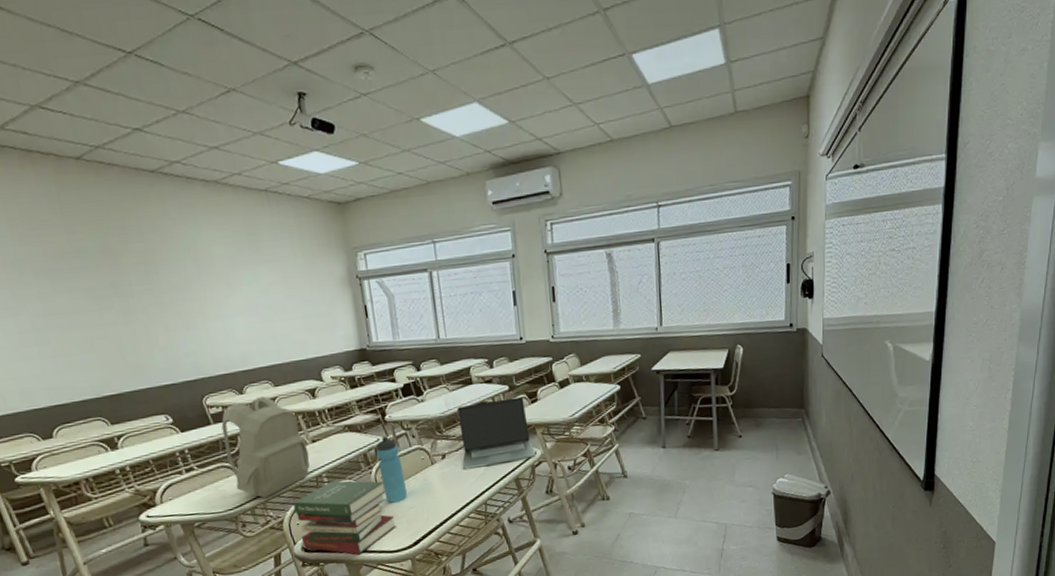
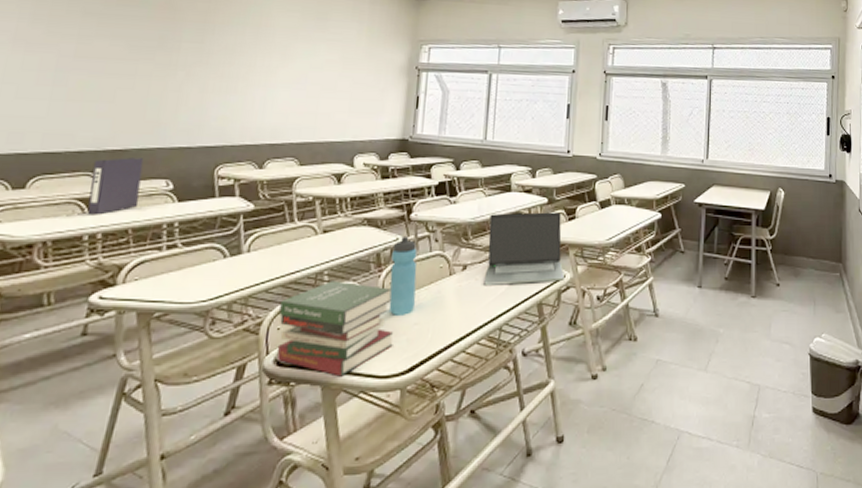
binder: none [98,399,150,453] -> present [87,157,144,215]
backpack: present [221,396,310,498] -> none [219,174,318,292]

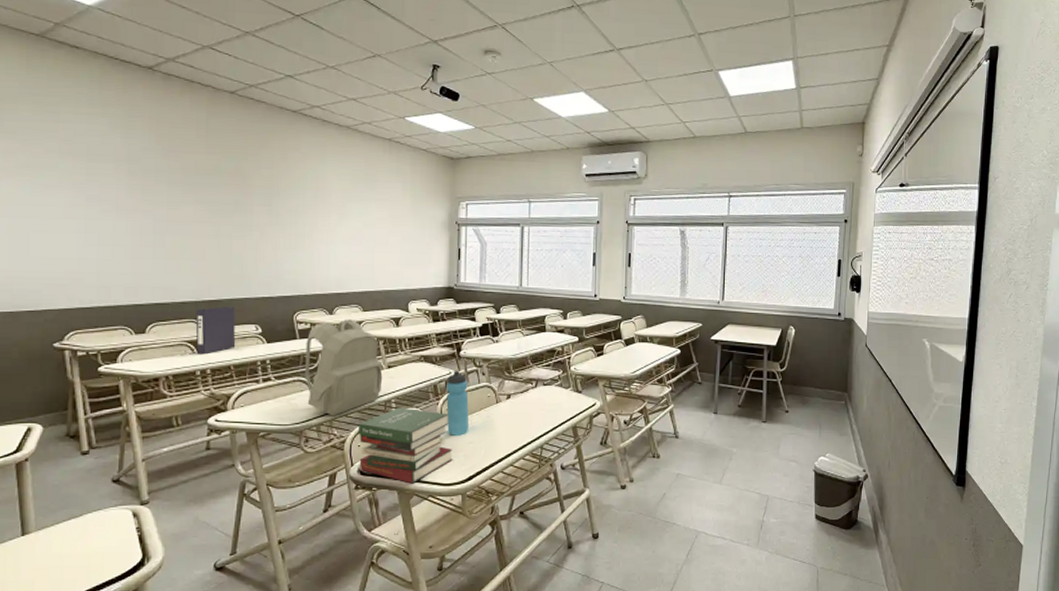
backpack: none [219,174,318,292] -> present [305,319,383,416]
laptop: present [484,212,566,285] -> none [526,349,596,411]

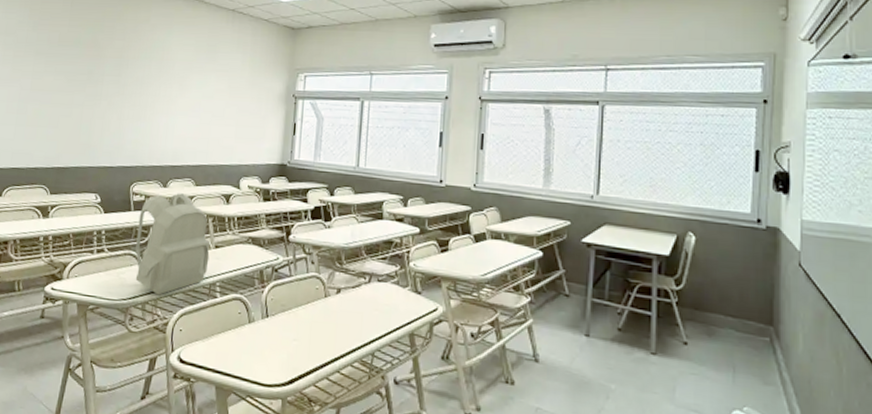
binder: present [195,307,236,355] -> none [42,174,80,221]
books: present [358,407,453,484] -> none [180,292,275,380]
water bottle: present [446,370,470,436] -> none [271,256,296,331]

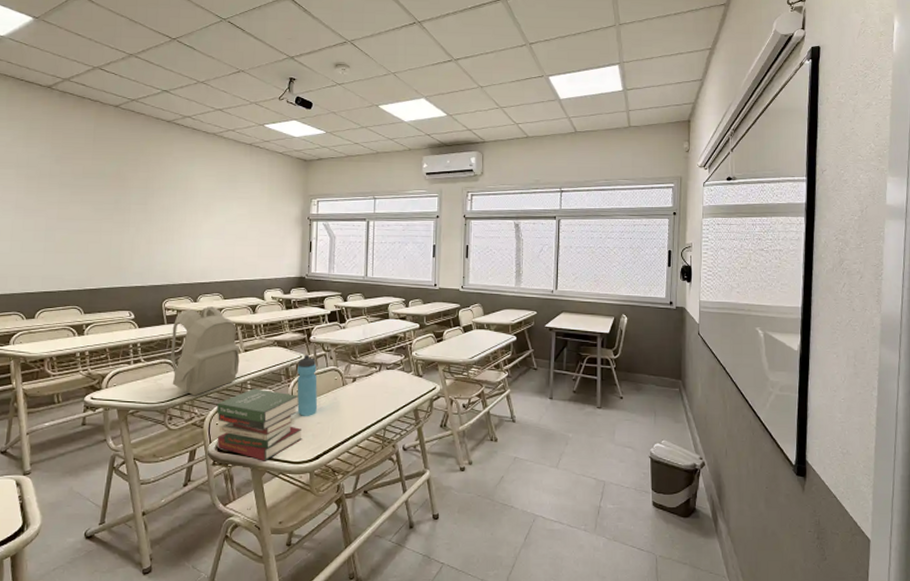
books: none [180,292,275,380] -> present [217,388,302,461]
water bottle: none [271,256,296,331] -> present [297,354,318,416]

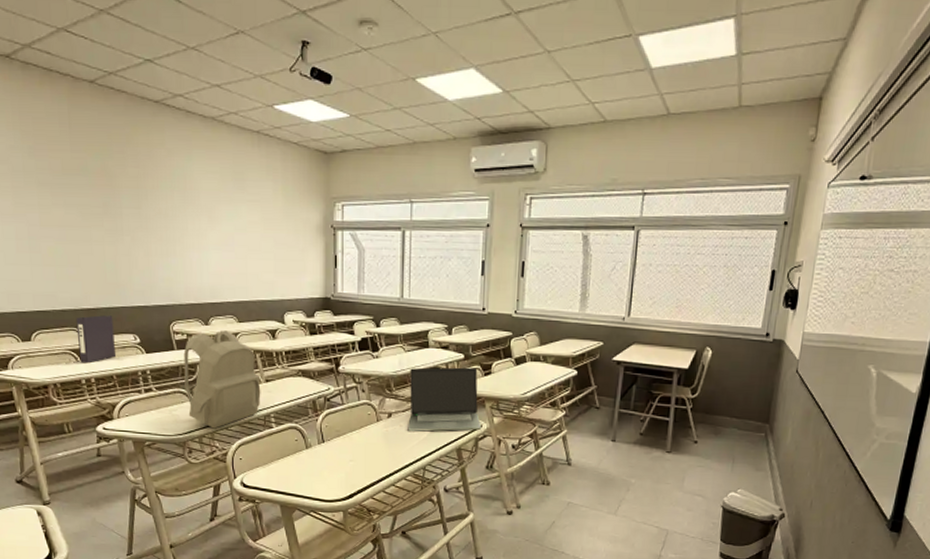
binder: none [77,295,112,338] -> present [76,315,117,364]
books: present [217,388,302,461] -> none [239,422,334,499]
water bottle: present [297,354,318,416] -> none [326,386,350,453]
laptop: none [370,335,436,394] -> present [408,367,482,432]

